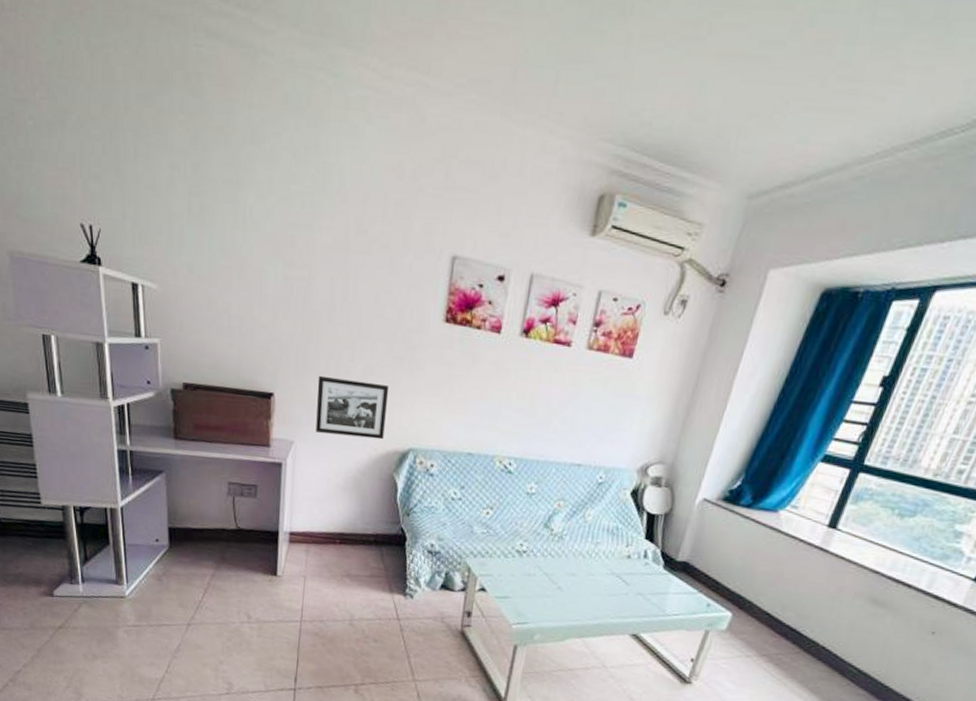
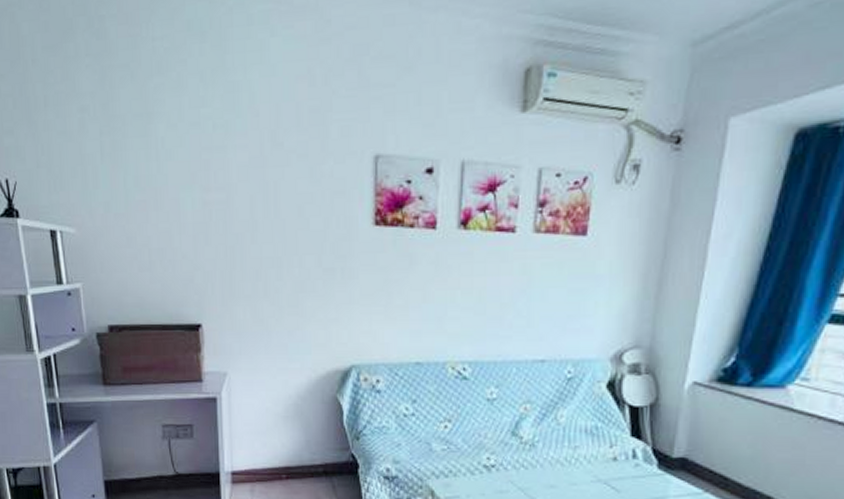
picture frame: present [315,375,390,440] -> none [246,299,323,360]

